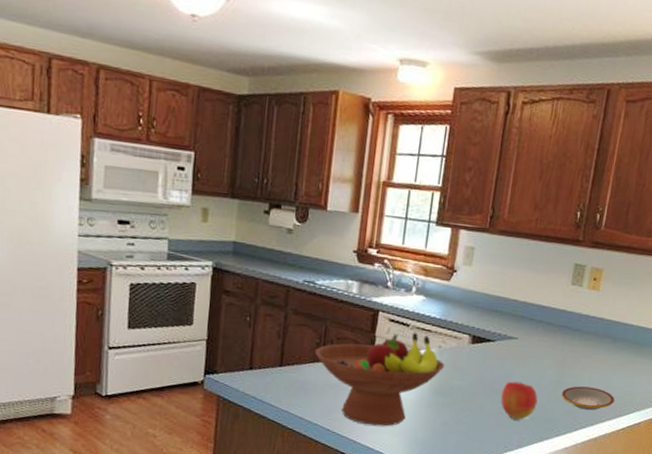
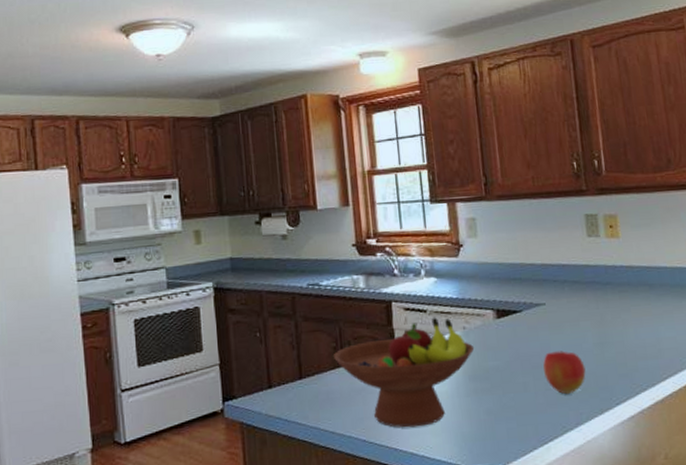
plate: present [561,386,615,411] -> none [609,342,671,370]

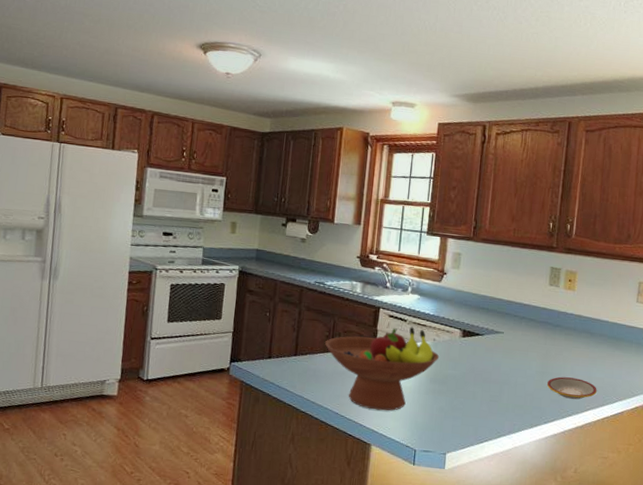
apple: present [543,351,586,395] -> none [491,371,526,408]
plate: none [609,342,671,370] -> present [546,376,597,400]

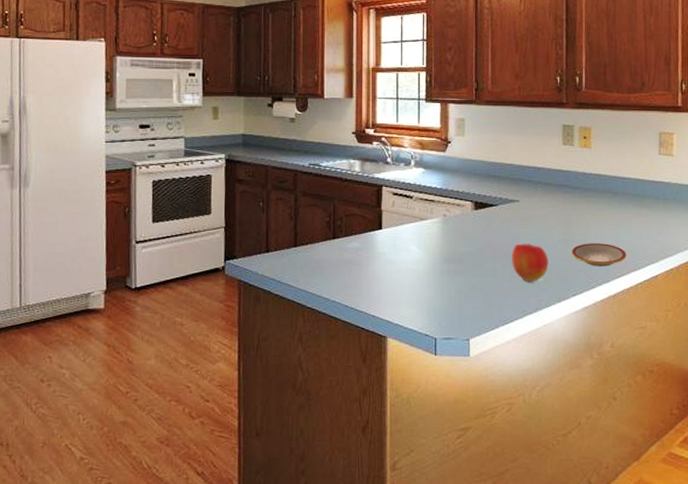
fruit bowl: present [325,326,440,411] -> none [327,203,452,298]
apple: none [491,371,526,408] -> present [511,243,549,283]

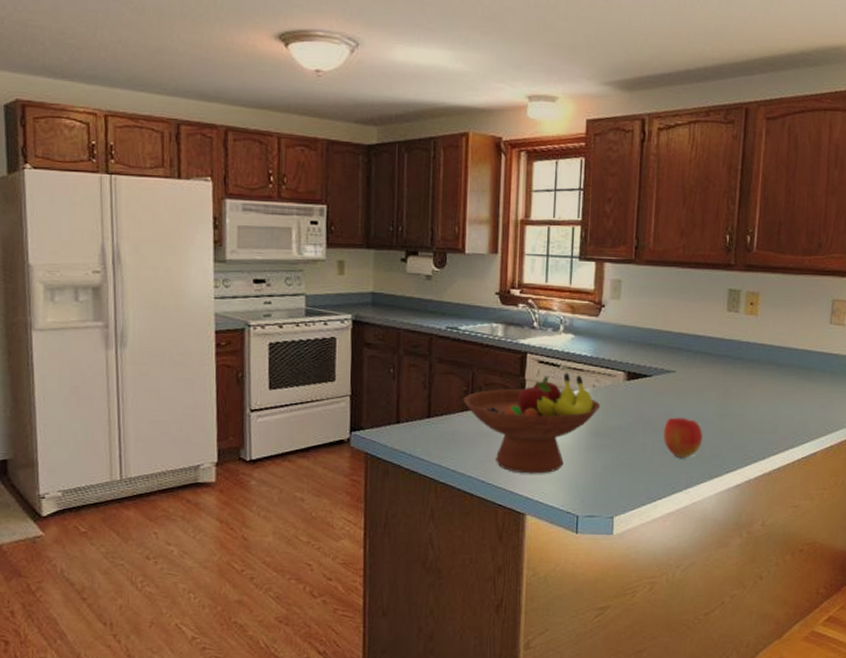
fruit bowl: none [327,203,452,298] -> present [464,372,601,474]
plate: present [571,243,627,266] -> none [727,418,786,443]

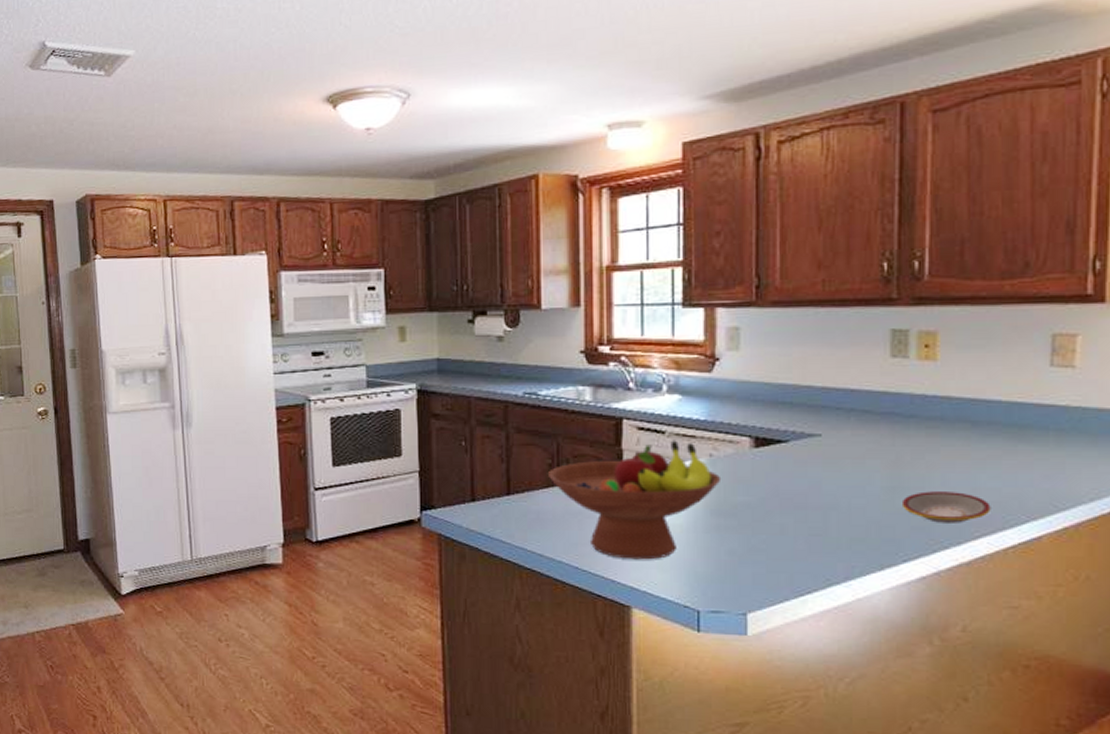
apple: present [662,417,703,459] -> none [808,492,866,543]
plate: none [727,418,786,443] -> present [901,491,991,523]

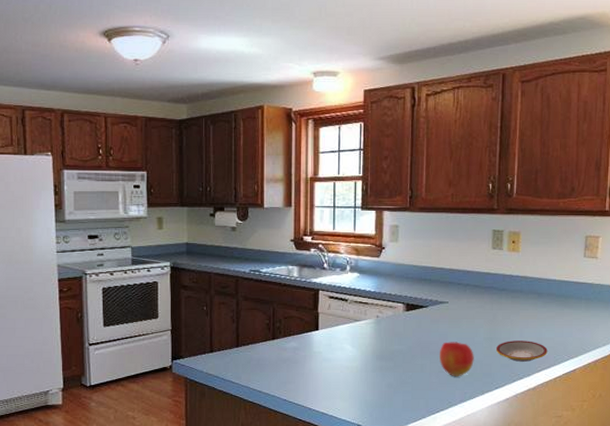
fruit bowl: present [549,440,722,560] -> none [267,306,384,393]
apple: none [808,492,866,543] -> present [439,342,474,377]

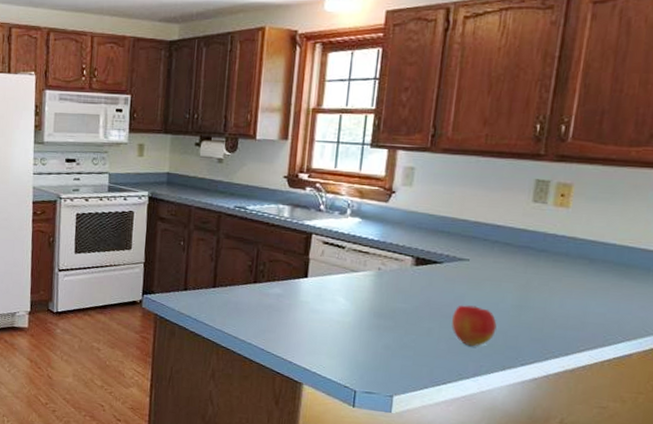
plate: present [495,341,548,362] -> none [525,311,596,339]

